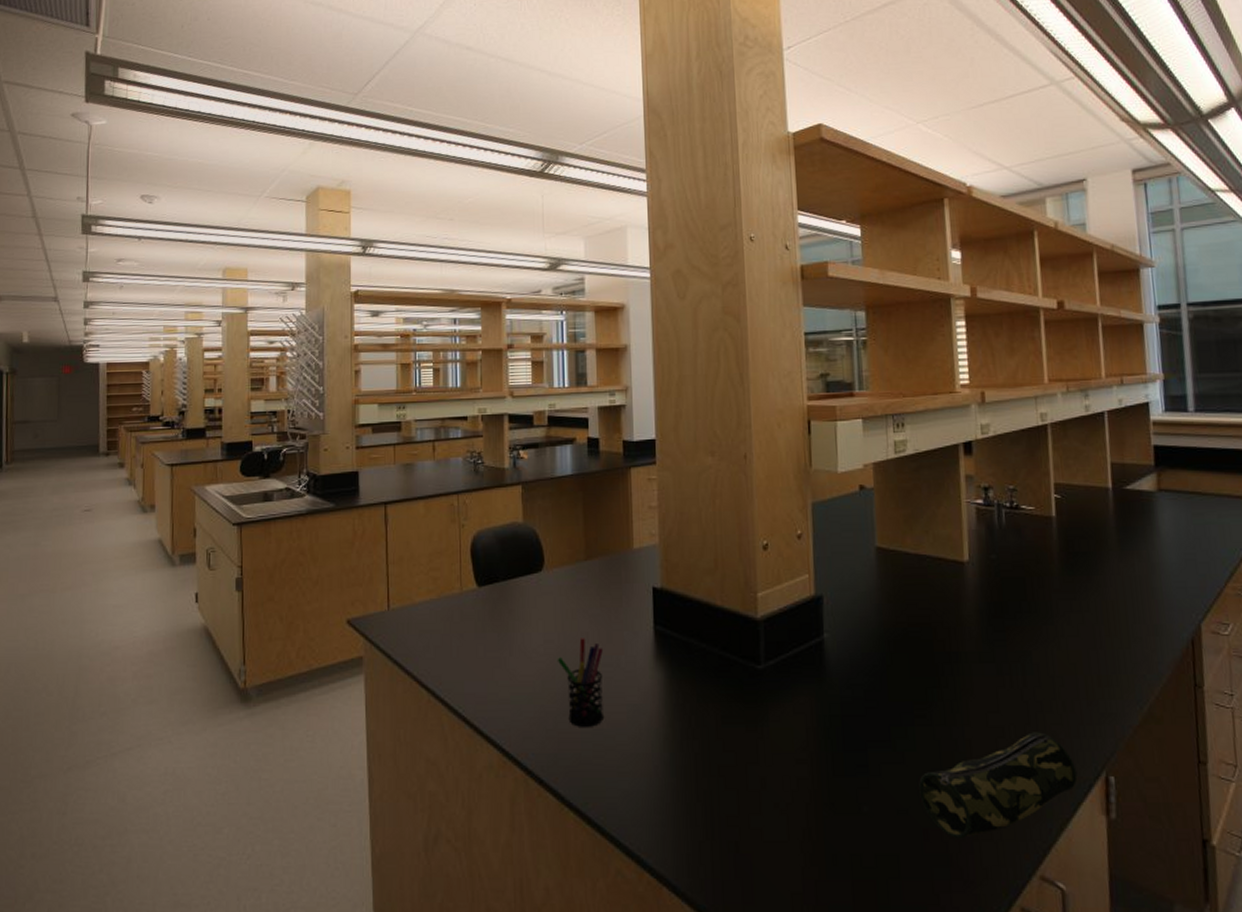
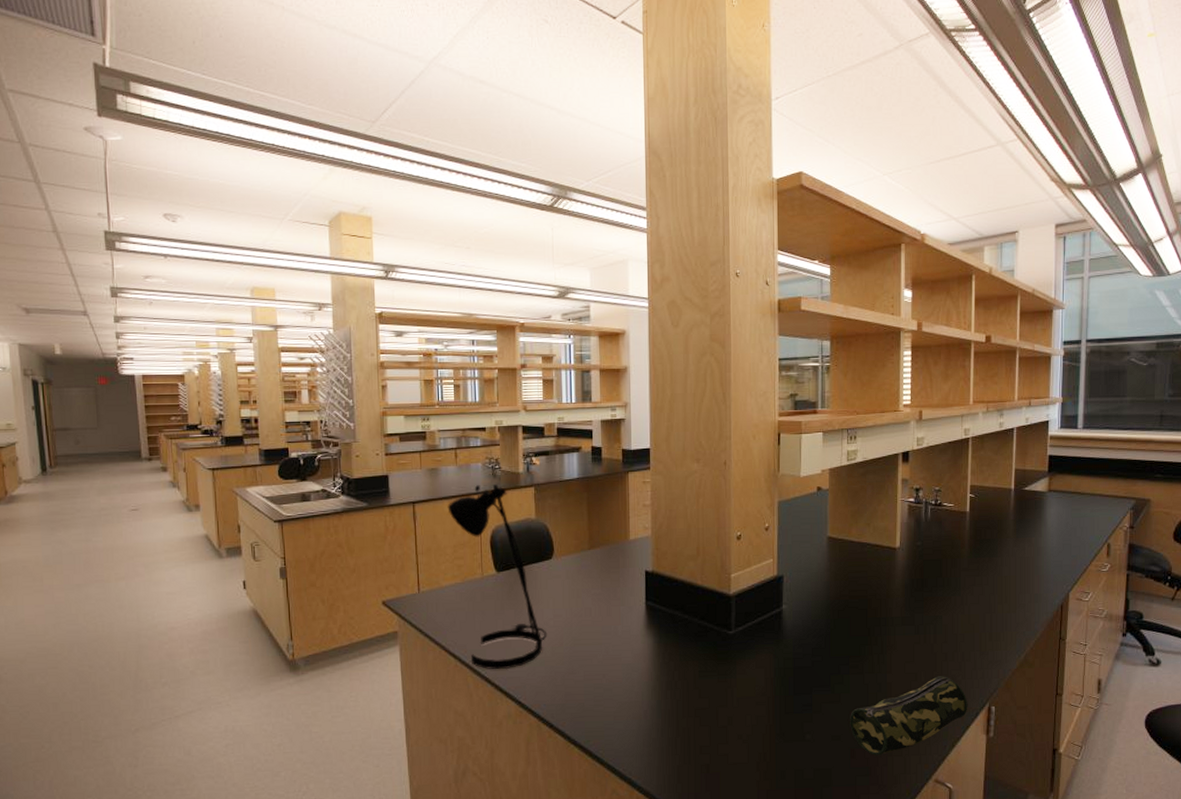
desk lamp: none [423,482,537,706] -> present [447,485,548,669]
pen holder: present [557,638,605,727] -> none [564,612,604,683]

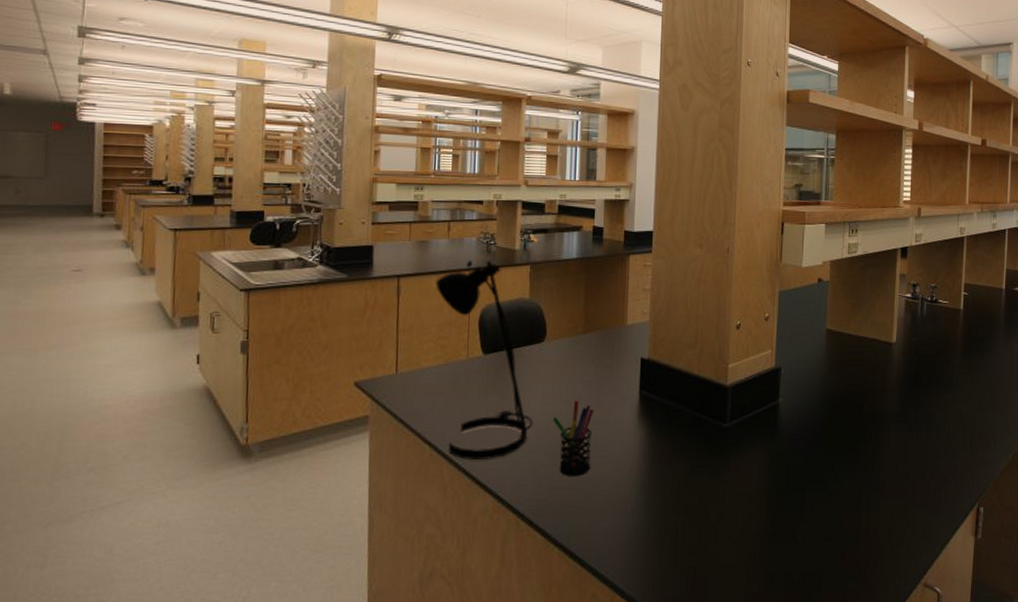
pen holder: none [564,612,604,683] -> present [552,400,594,476]
pencil case: present [850,676,968,756] -> none [842,475,958,558]

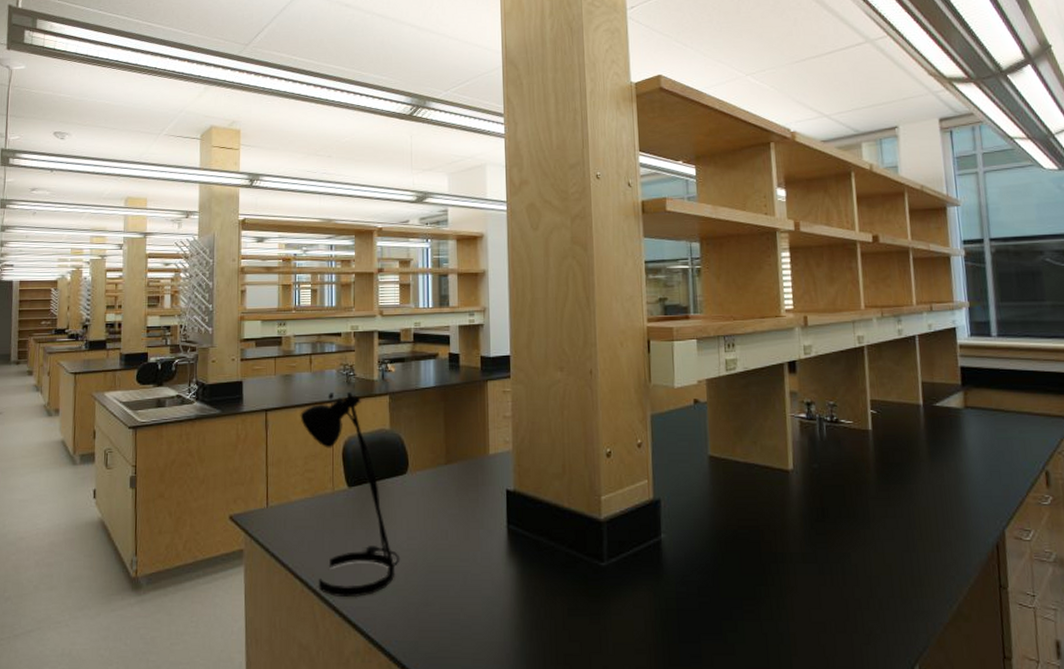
pen holder: present [552,400,594,476] -> none [419,535,462,617]

